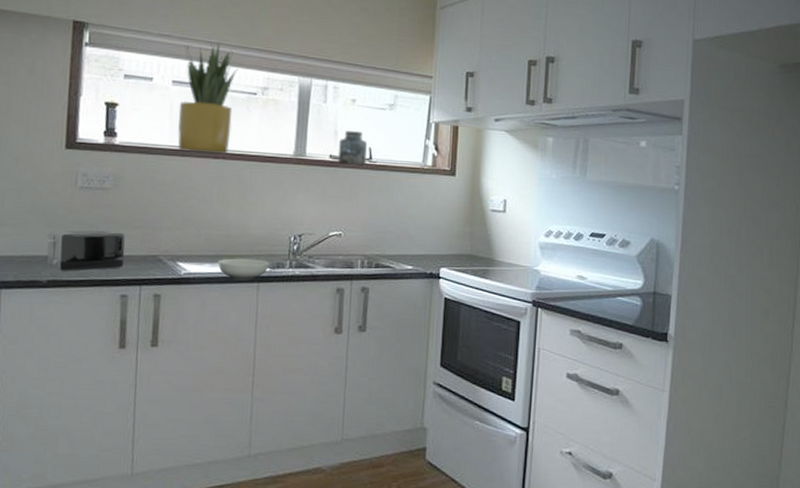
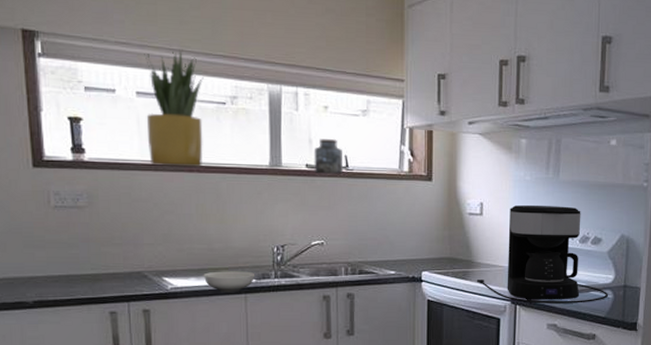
toaster: present [46,229,125,271] -> none [26,249,109,291]
coffee maker: none [496,204,637,309] -> present [476,205,609,304]

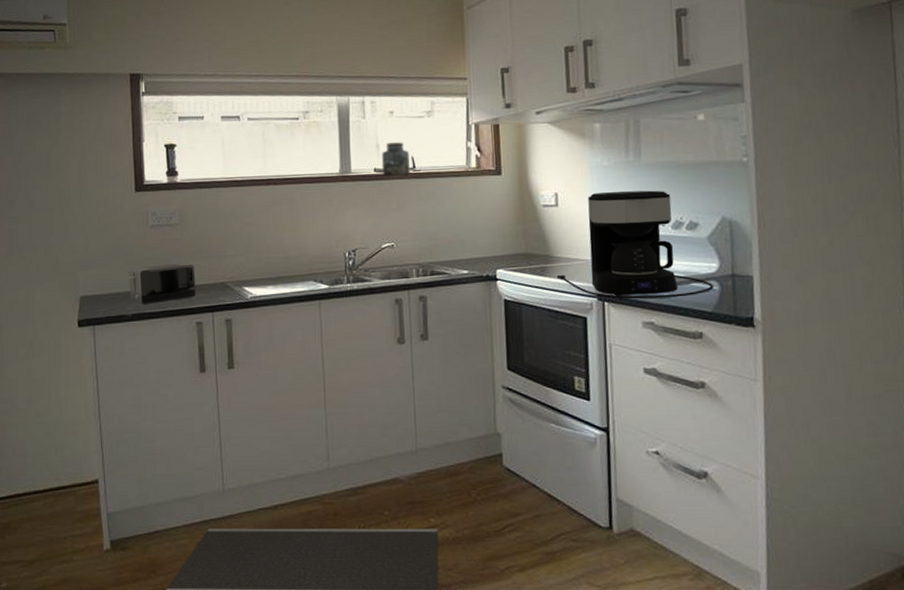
toaster: none [26,249,109,291] -> present [128,263,196,305]
planter: present [144,49,204,167] -> none [228,74,279,182]
bowl: present [203,271,255,293] -> none [279,277,329,300]

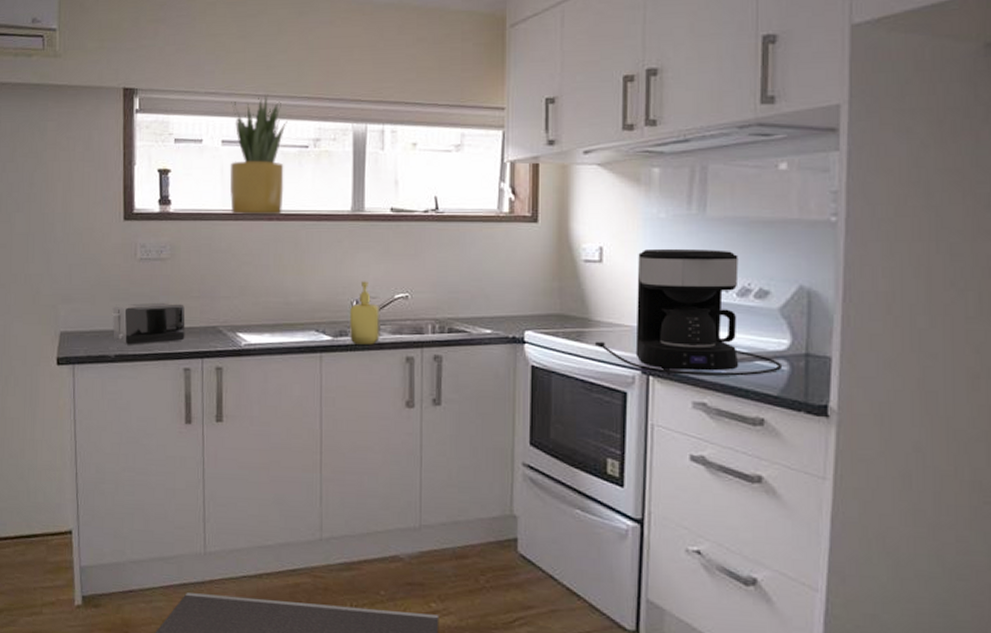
planter: none [228,74,279,182] -> present [229,94,288,215]
soap dispenser: none [343,234,371,292] -> present [350,281,380,346]
jar: present [381,142,410,178] -> none [399,179,432,219]

